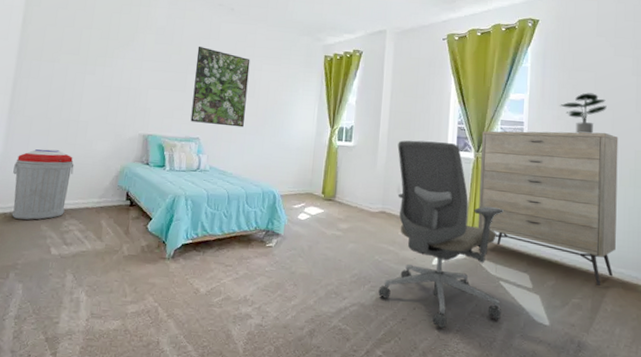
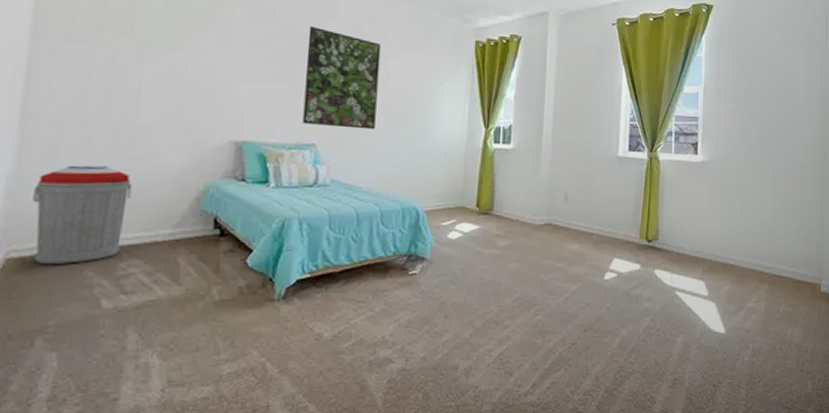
office chair: present [378,140,504,329] -> none [545,140,679,349]
dresser: present [478,130,619,286] -> none [652,127,790,287]
potted plant: present [560,92,607,134] -> none [734,85,779,129]

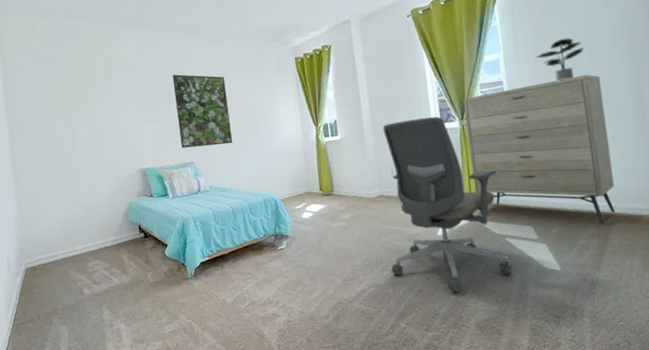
trash can: present [33,165,133,264] -> none [31,200,87,270]
office chair: none [545,140,679,349] -> present [383,117,513,293]
dresser: none [652,127,790,287] -> present [463,74,616,224]
potted plant: none [734,85,779,129] -> present [536,38,584,81]

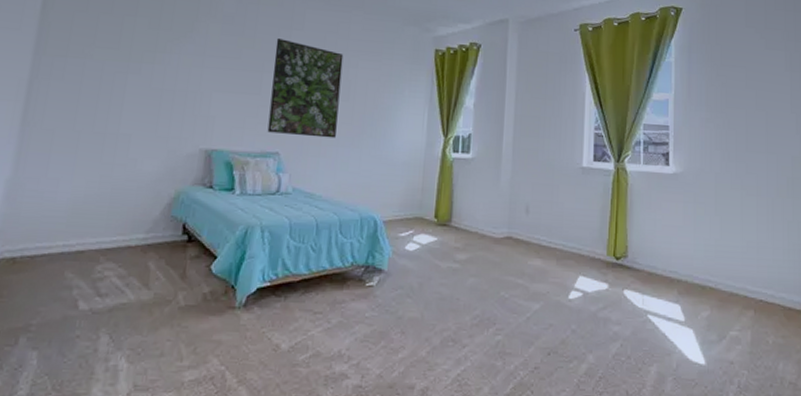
office chair: present [383,117,513,293] -> none [505,149,651,377]
dresser: present [463,74,616,224] -> none [620,136,775,314]
potted plant: present [536,38,584,81] -> none [709,91,759,139]

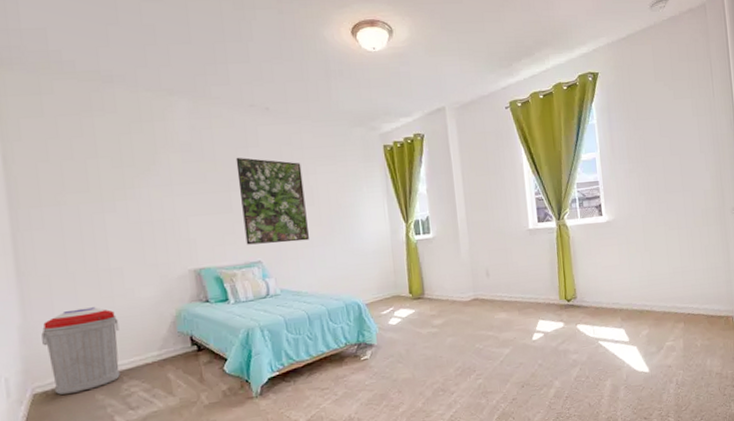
trash can: none [23,171,112,265] -> present [41,307,120,395]

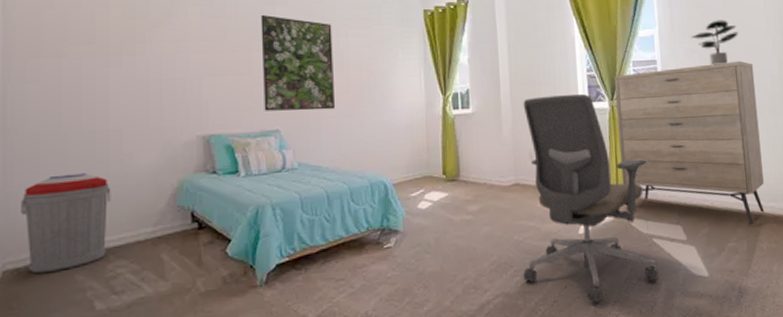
office chair: none [478,216,605,399] -> present [523,94,659,303]
dresser: none [560,178,699,325] -> present [614,60,765,224]
potted plant: none [630,140,674,184] -> present [691,20,738,65]

